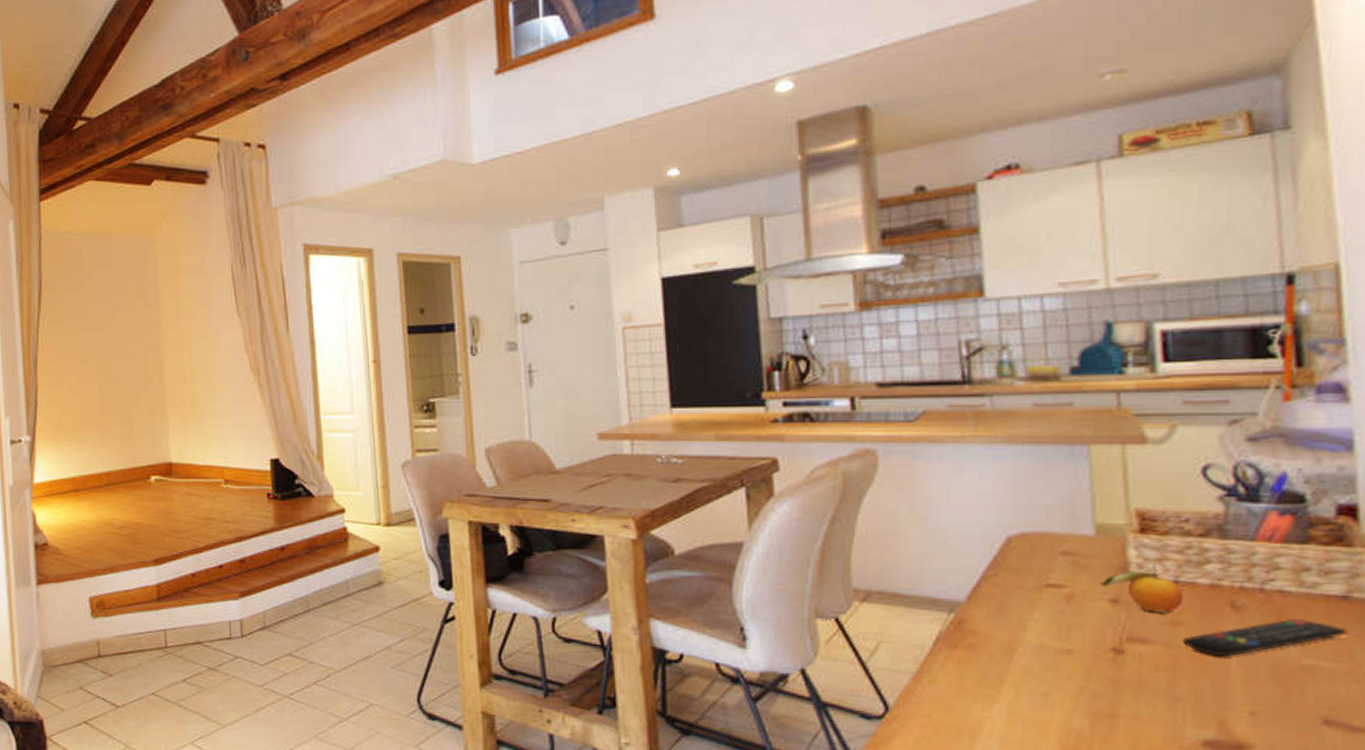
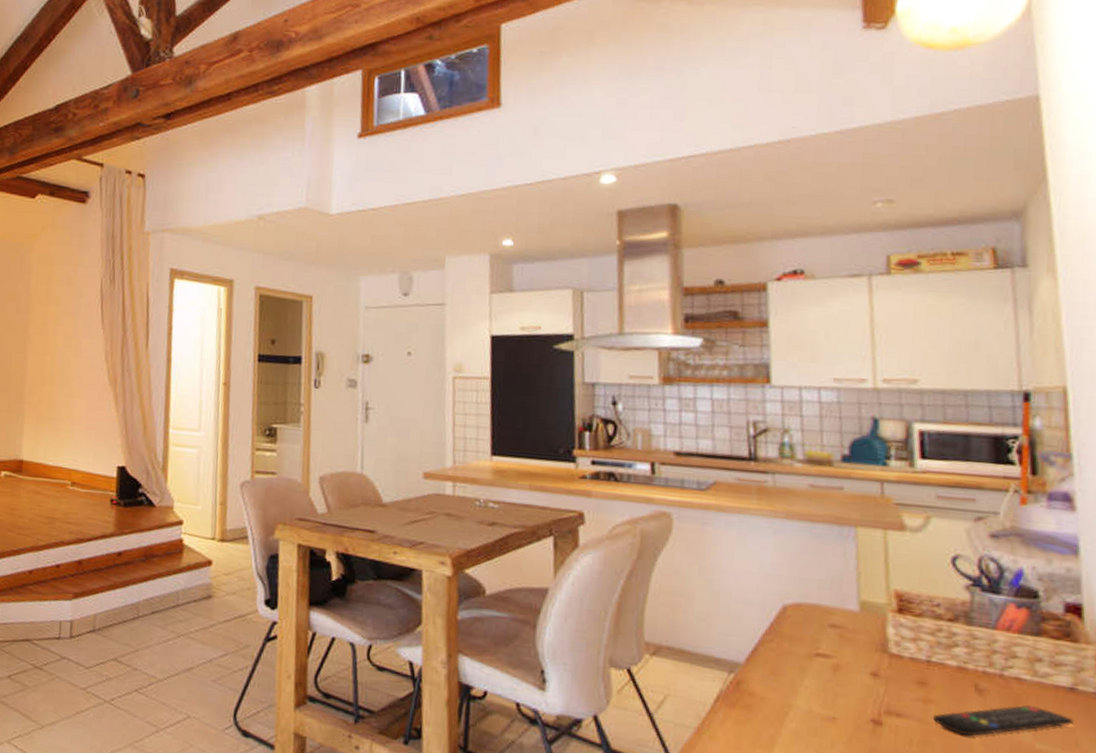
fruit: present [1098,564,1183,613] -> none [861,643,934,690]

